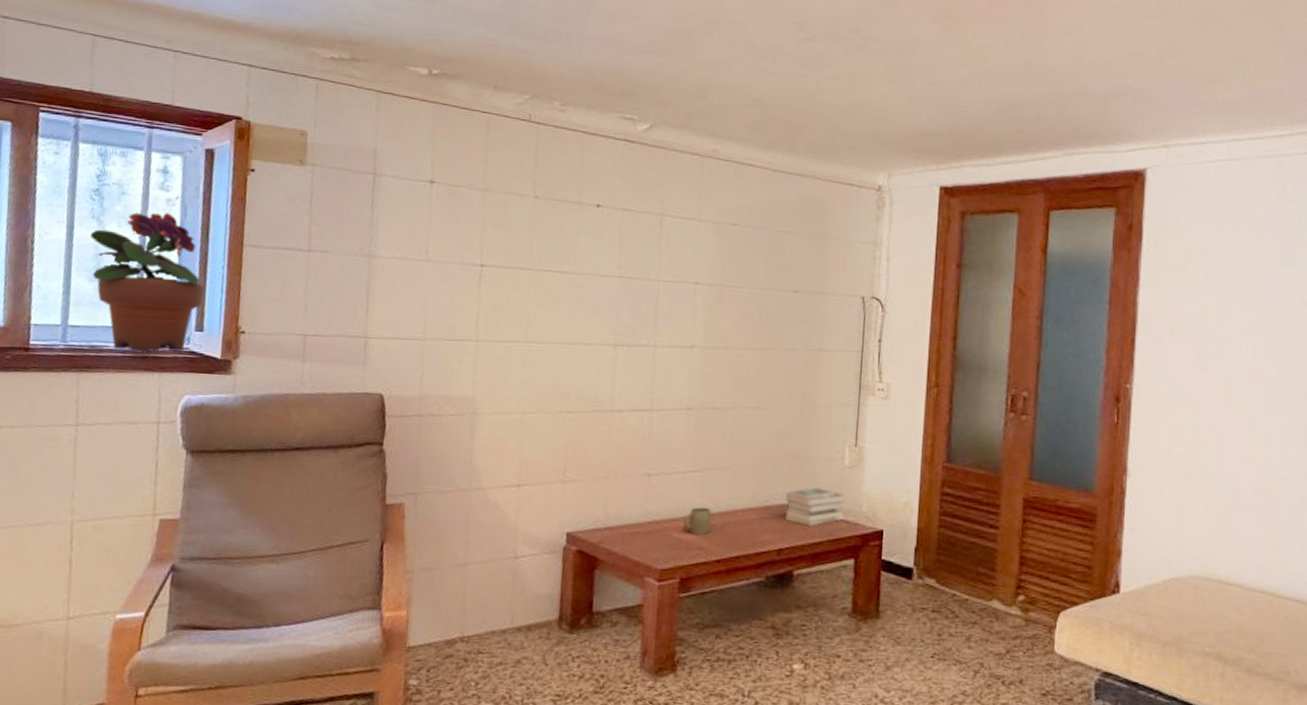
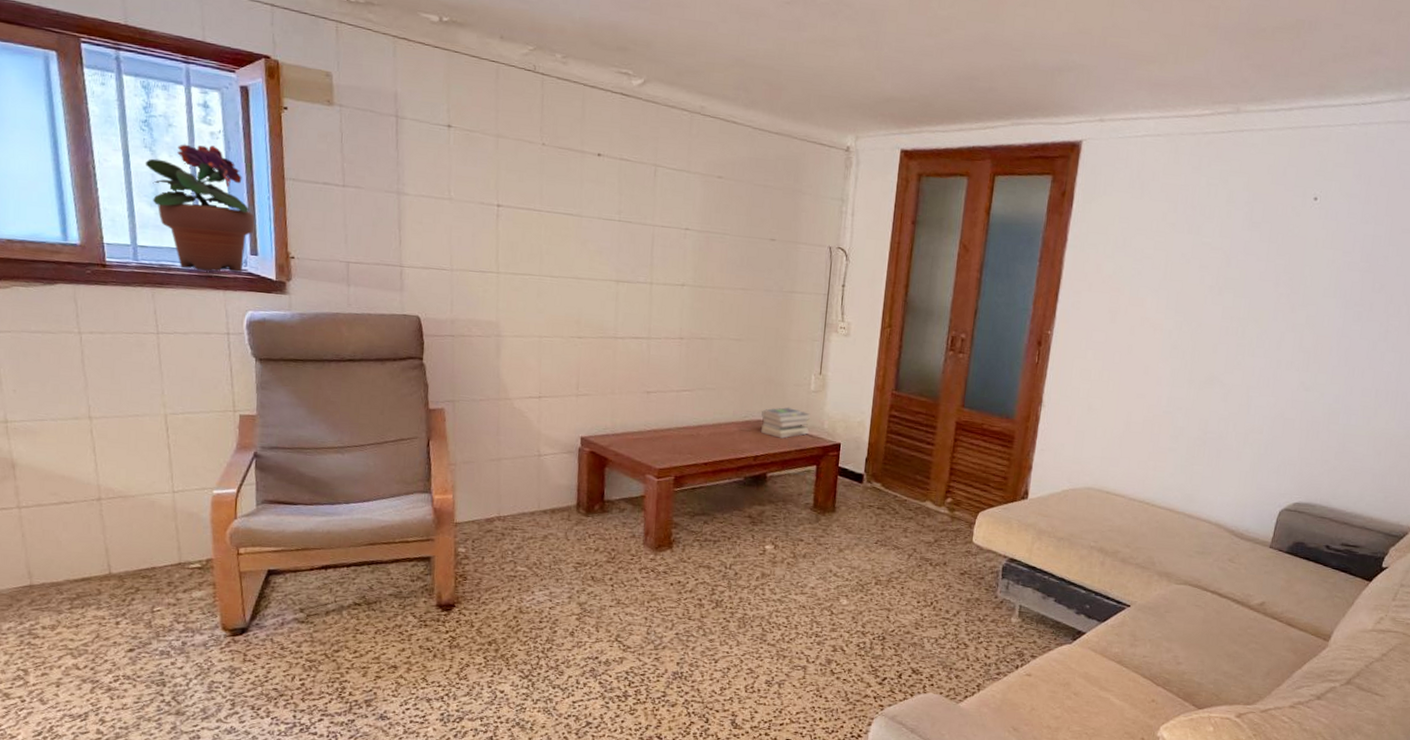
mug: present [683,507,713,534] -> none [677,420,701,442]

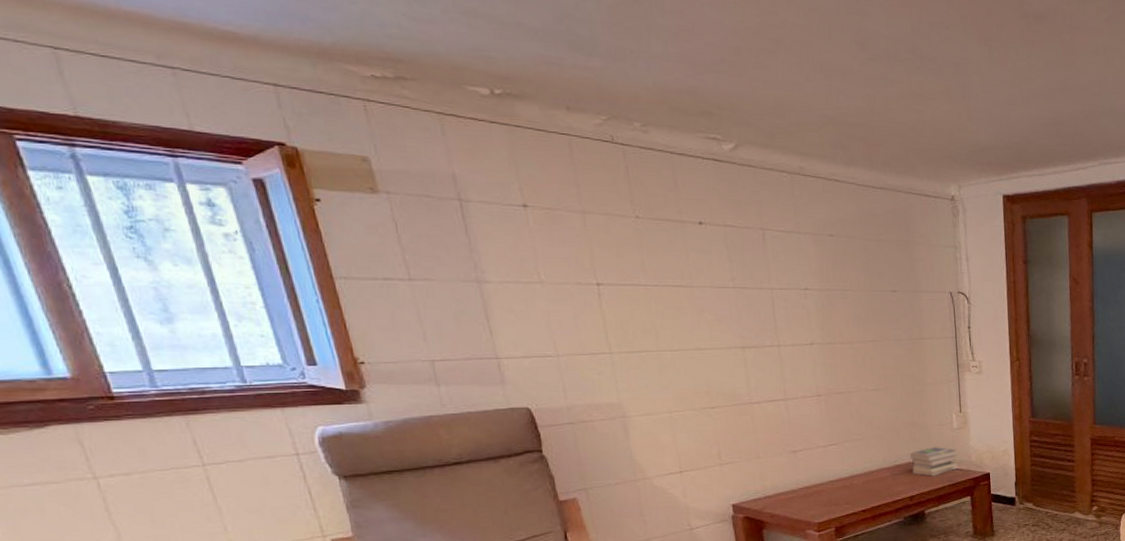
potted flower: present [145,144,255,273] -> none [141,249,306,390]

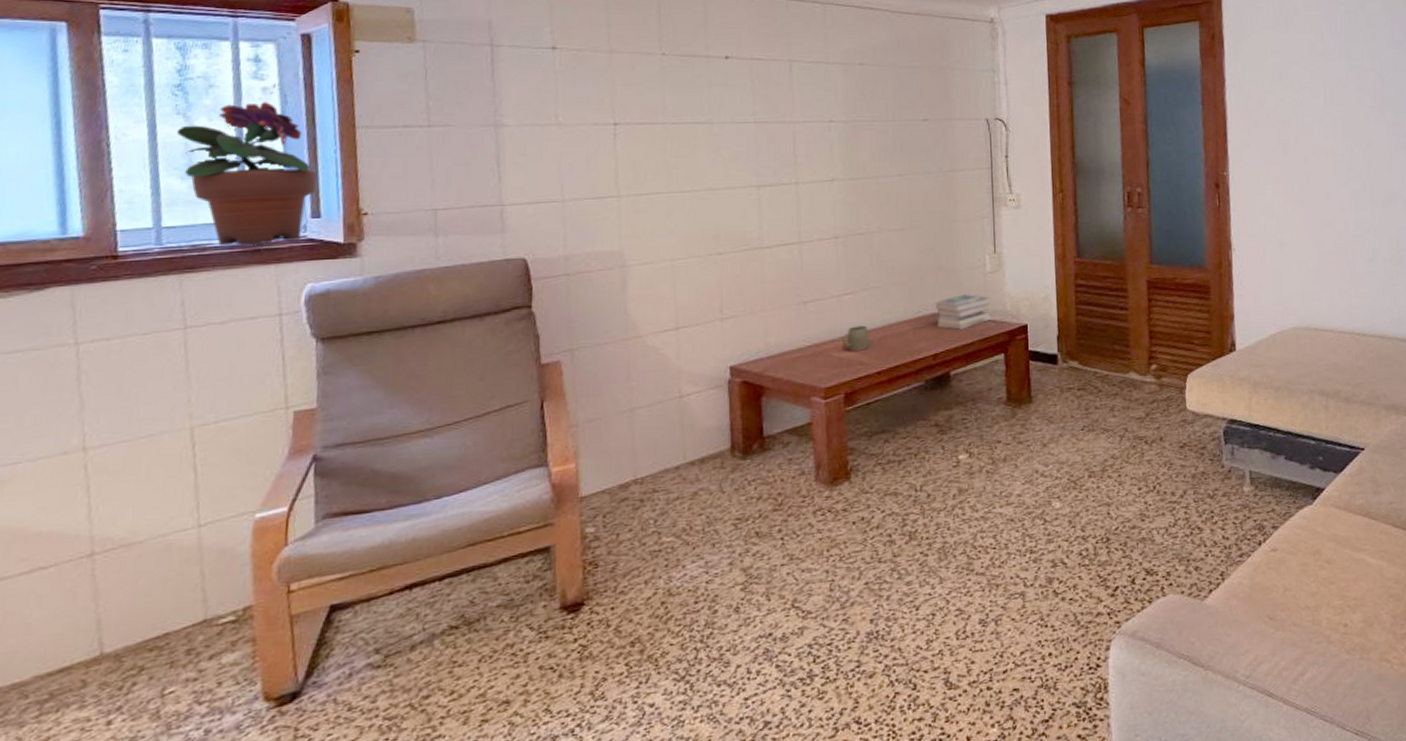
potted flower: none [141,249,306,390] -> present [176,102,318,246]
mug: none [829,471,854,493] -> present [841,325,869,351]

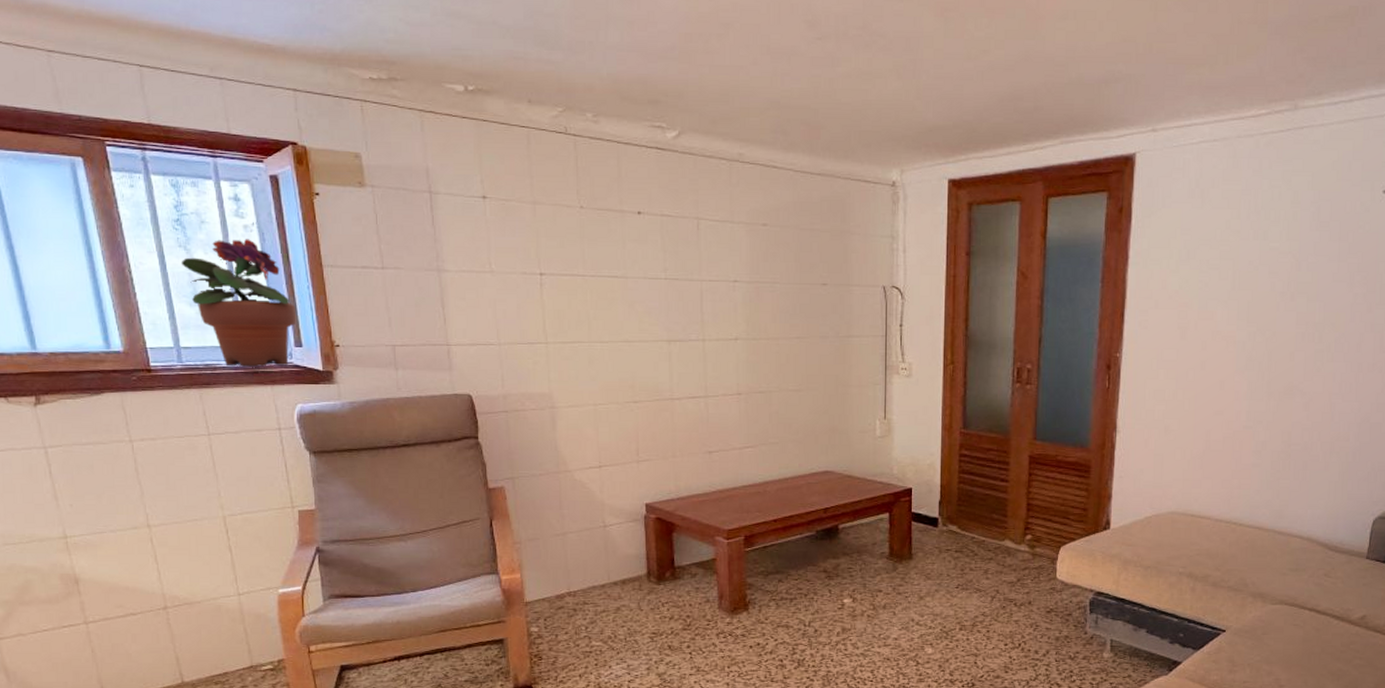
mug: present [841,325,869,351] -> none [742,477,767,499]
books: present [936,293,992,330] -> none [828,455,879,488]

